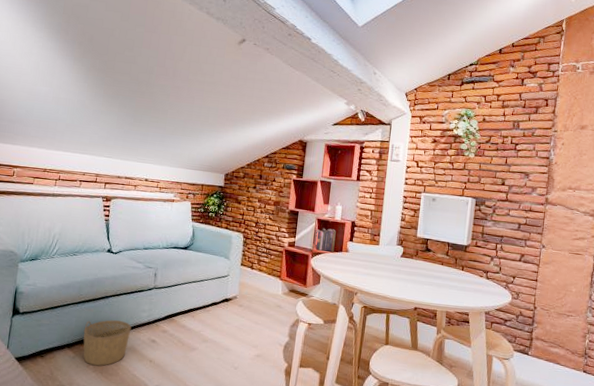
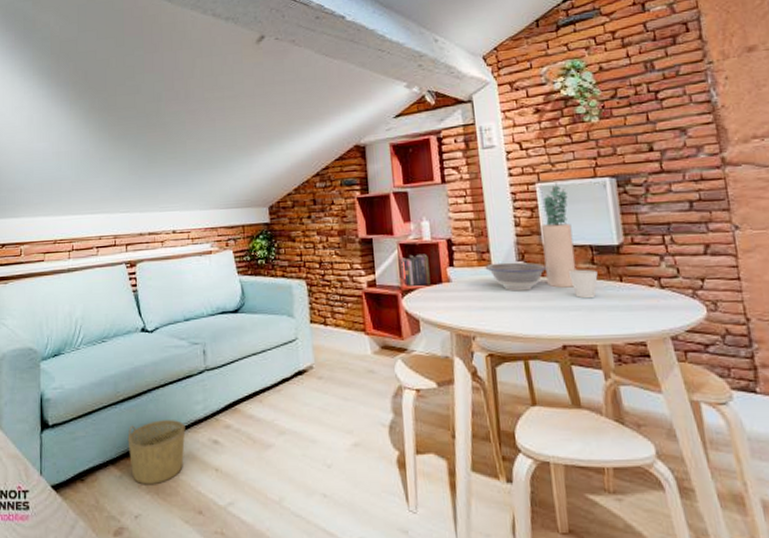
bowl: none [374,244,417,267] -> present [485,262,549,292]
vase: none [414,194,441,269] -> present [540,182,577,288]
cup: none [429,257,449,279] -> present [568,269,598,299]

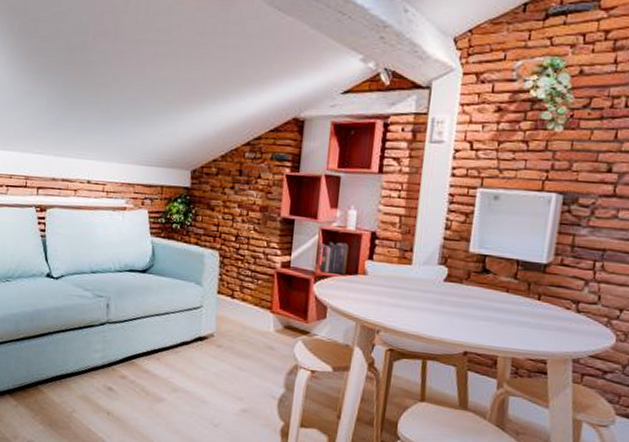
basket: present [127,420,186,485] -> none [25,361,82,418]
bowl: present [485,262,549,292] -> none [404,262,469,295]
vase: present [540,182,577,288] -> none [464,190,508,298]
cup: present [568,269,598,299] -> none [487,280,518,312]

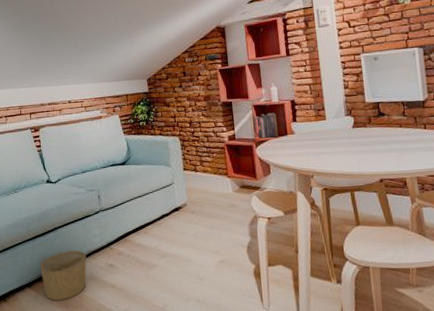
basket: none [25,361,82,418] -> present [40,250,87,301]

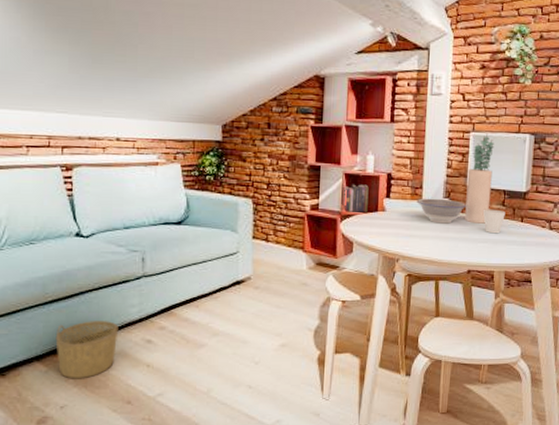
bowl: none [321,116,370,140] -> present [416,198,468,224]
vase: none [364,52,392,136] -> present [465,133,494,224]
cup: none [385,120,408,143] -> present [482,209,505,234]

